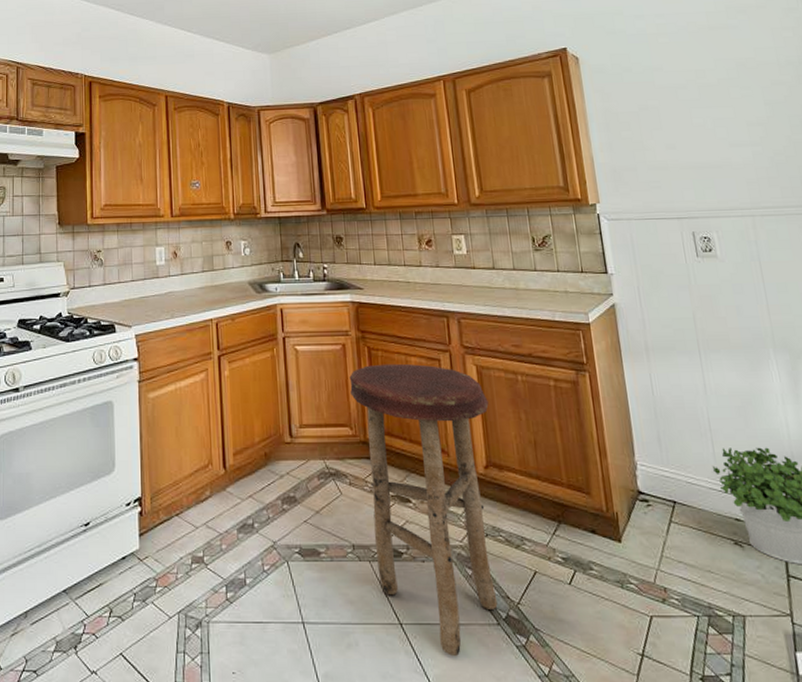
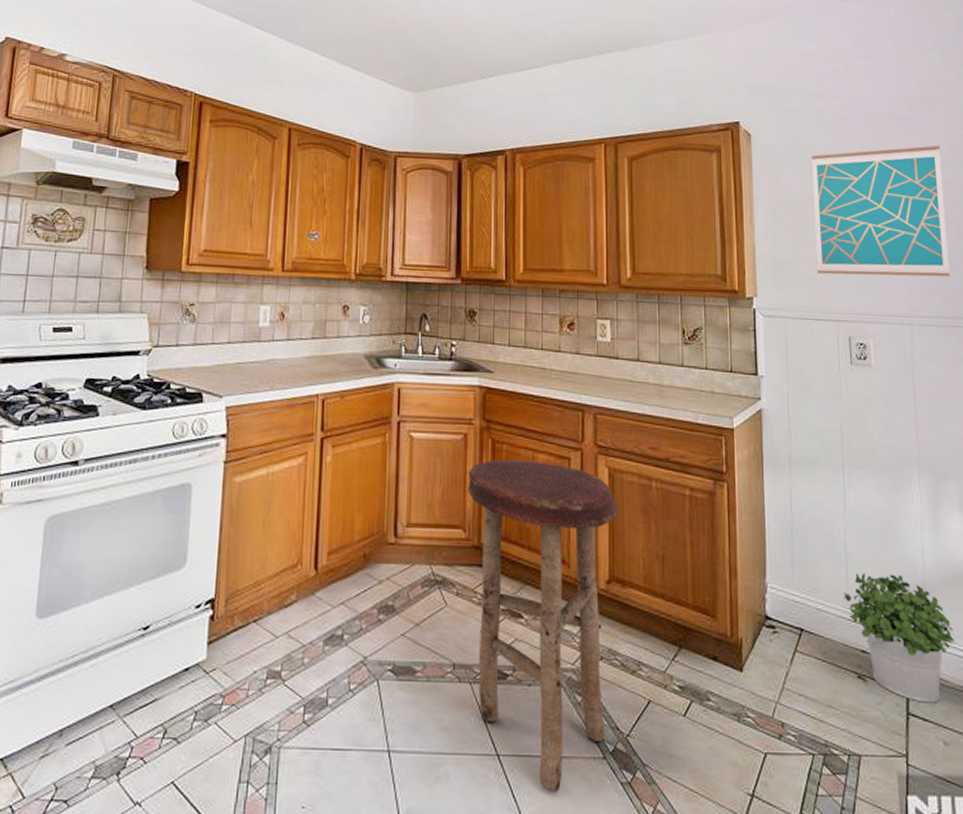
wall art: none [639,48,787,177] -> present [812,145,950,277]

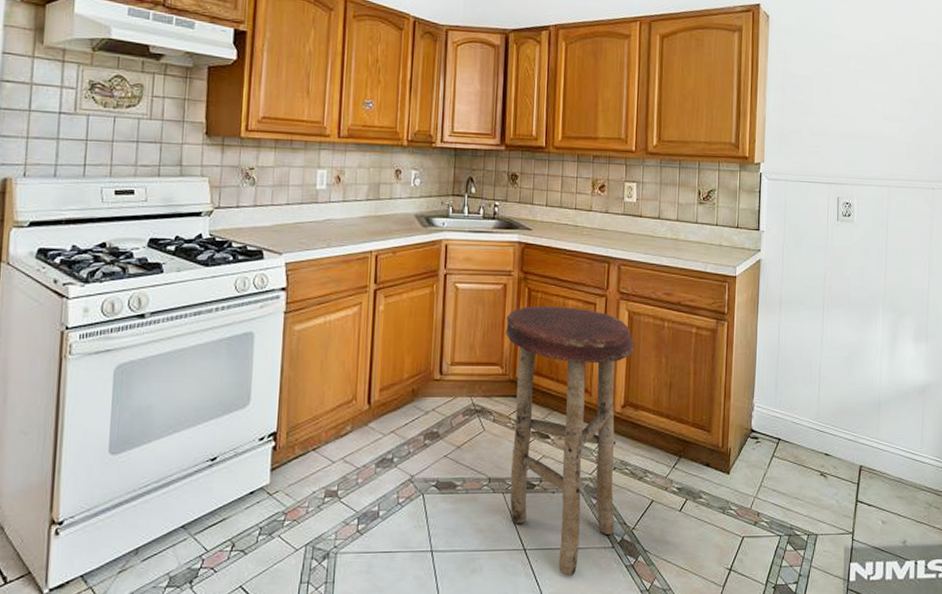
wall art: present [812,145,950,277] -> none [816,29,929,146]
potted plant: present [843,573,955,703] -> none [814,393,898,492]

